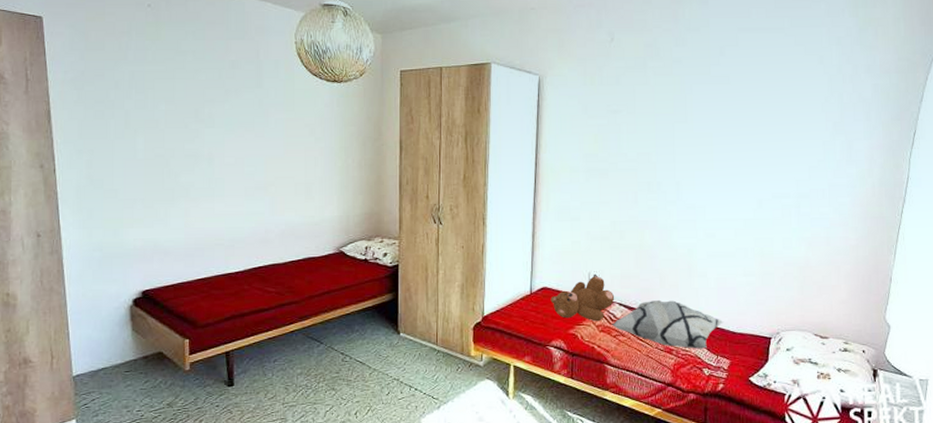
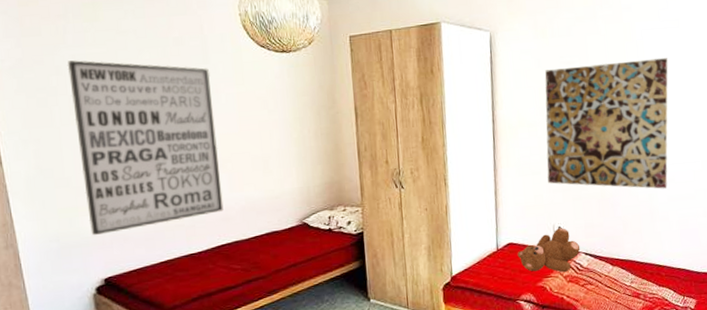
wall art: none [126,76,264,248] -> present [67,60,224,236]
wall art: none [586,113,716,245] -> present [545,58,668,189]
decorative pillow: present [612,299,723,349] -> none [579,246,687,292]

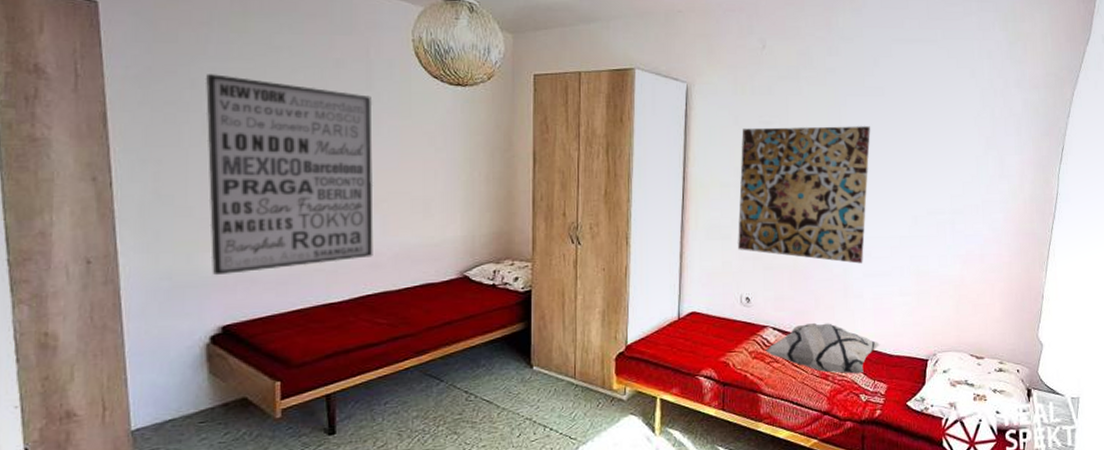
teddy bear: present [517,227,581,273] -> none [700,298,768,348]
decorative pillow: none [579,246,687,292] -> present [765,322,880,374]

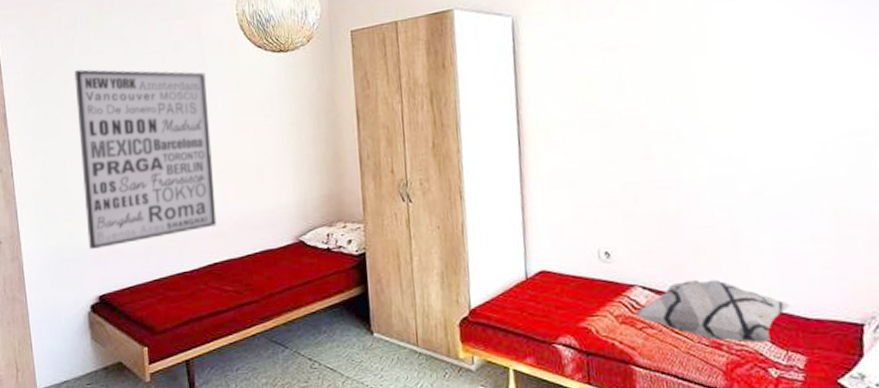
wall art: present [738,126,870,264] -> none [581,36,755,206]

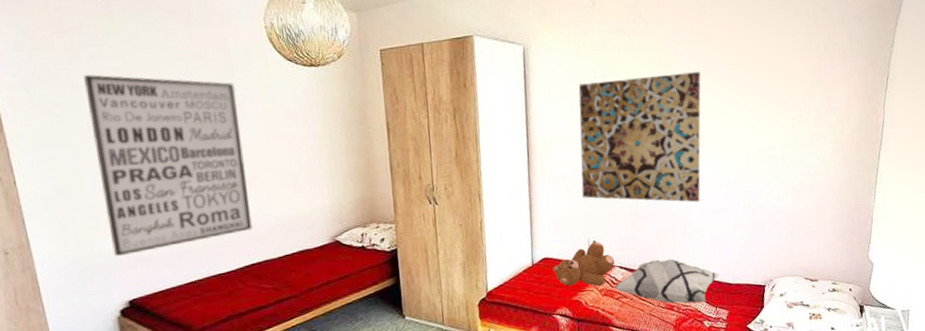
teddy bear: none [552,253,636,311] -> present [552,242,615,287]
wall art: none [581,36,755,206] -> present [578,72,701,203]

